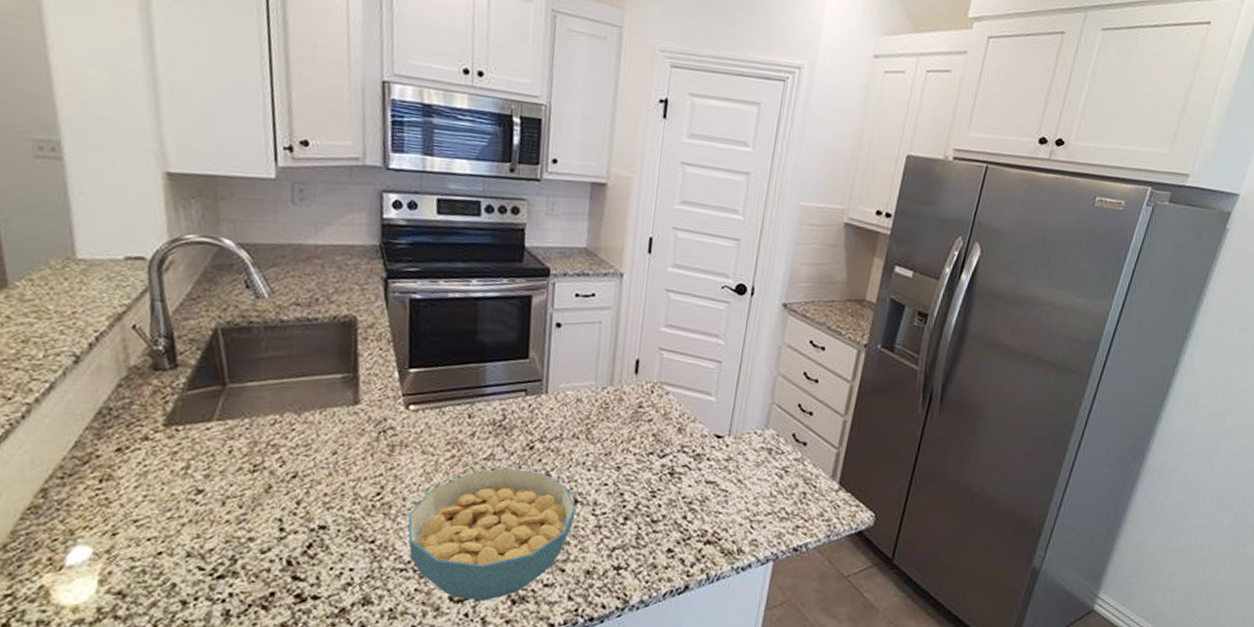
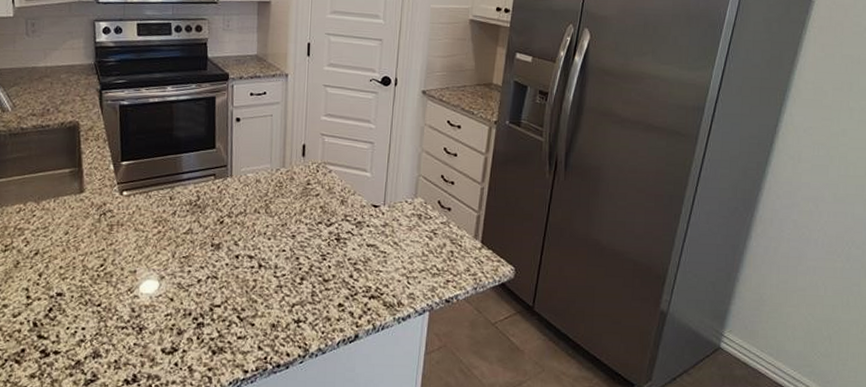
cereal bowl: present [408,468,576,601] -> none [126,240,261,353]

